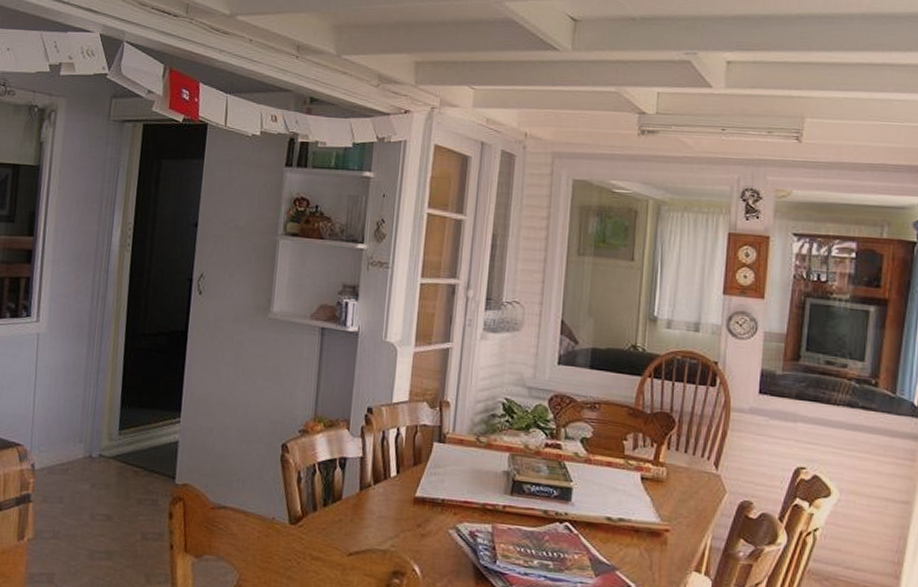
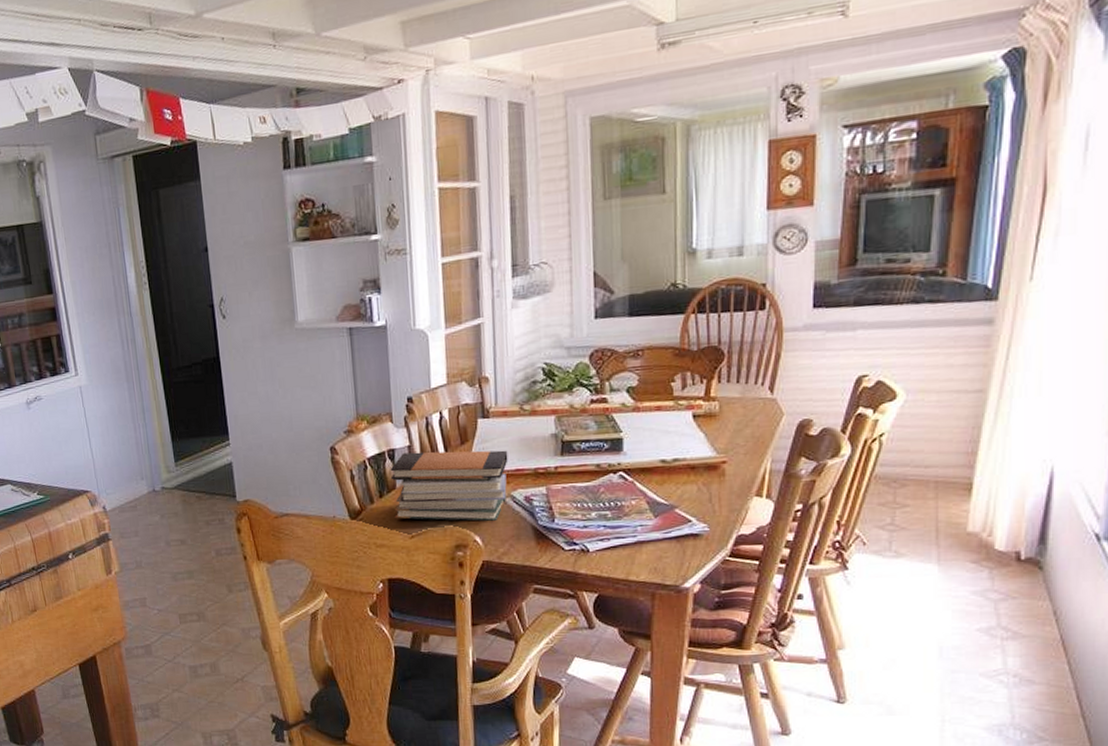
book stack: none [336,464,459,552] -> present [390,450,508,521]

